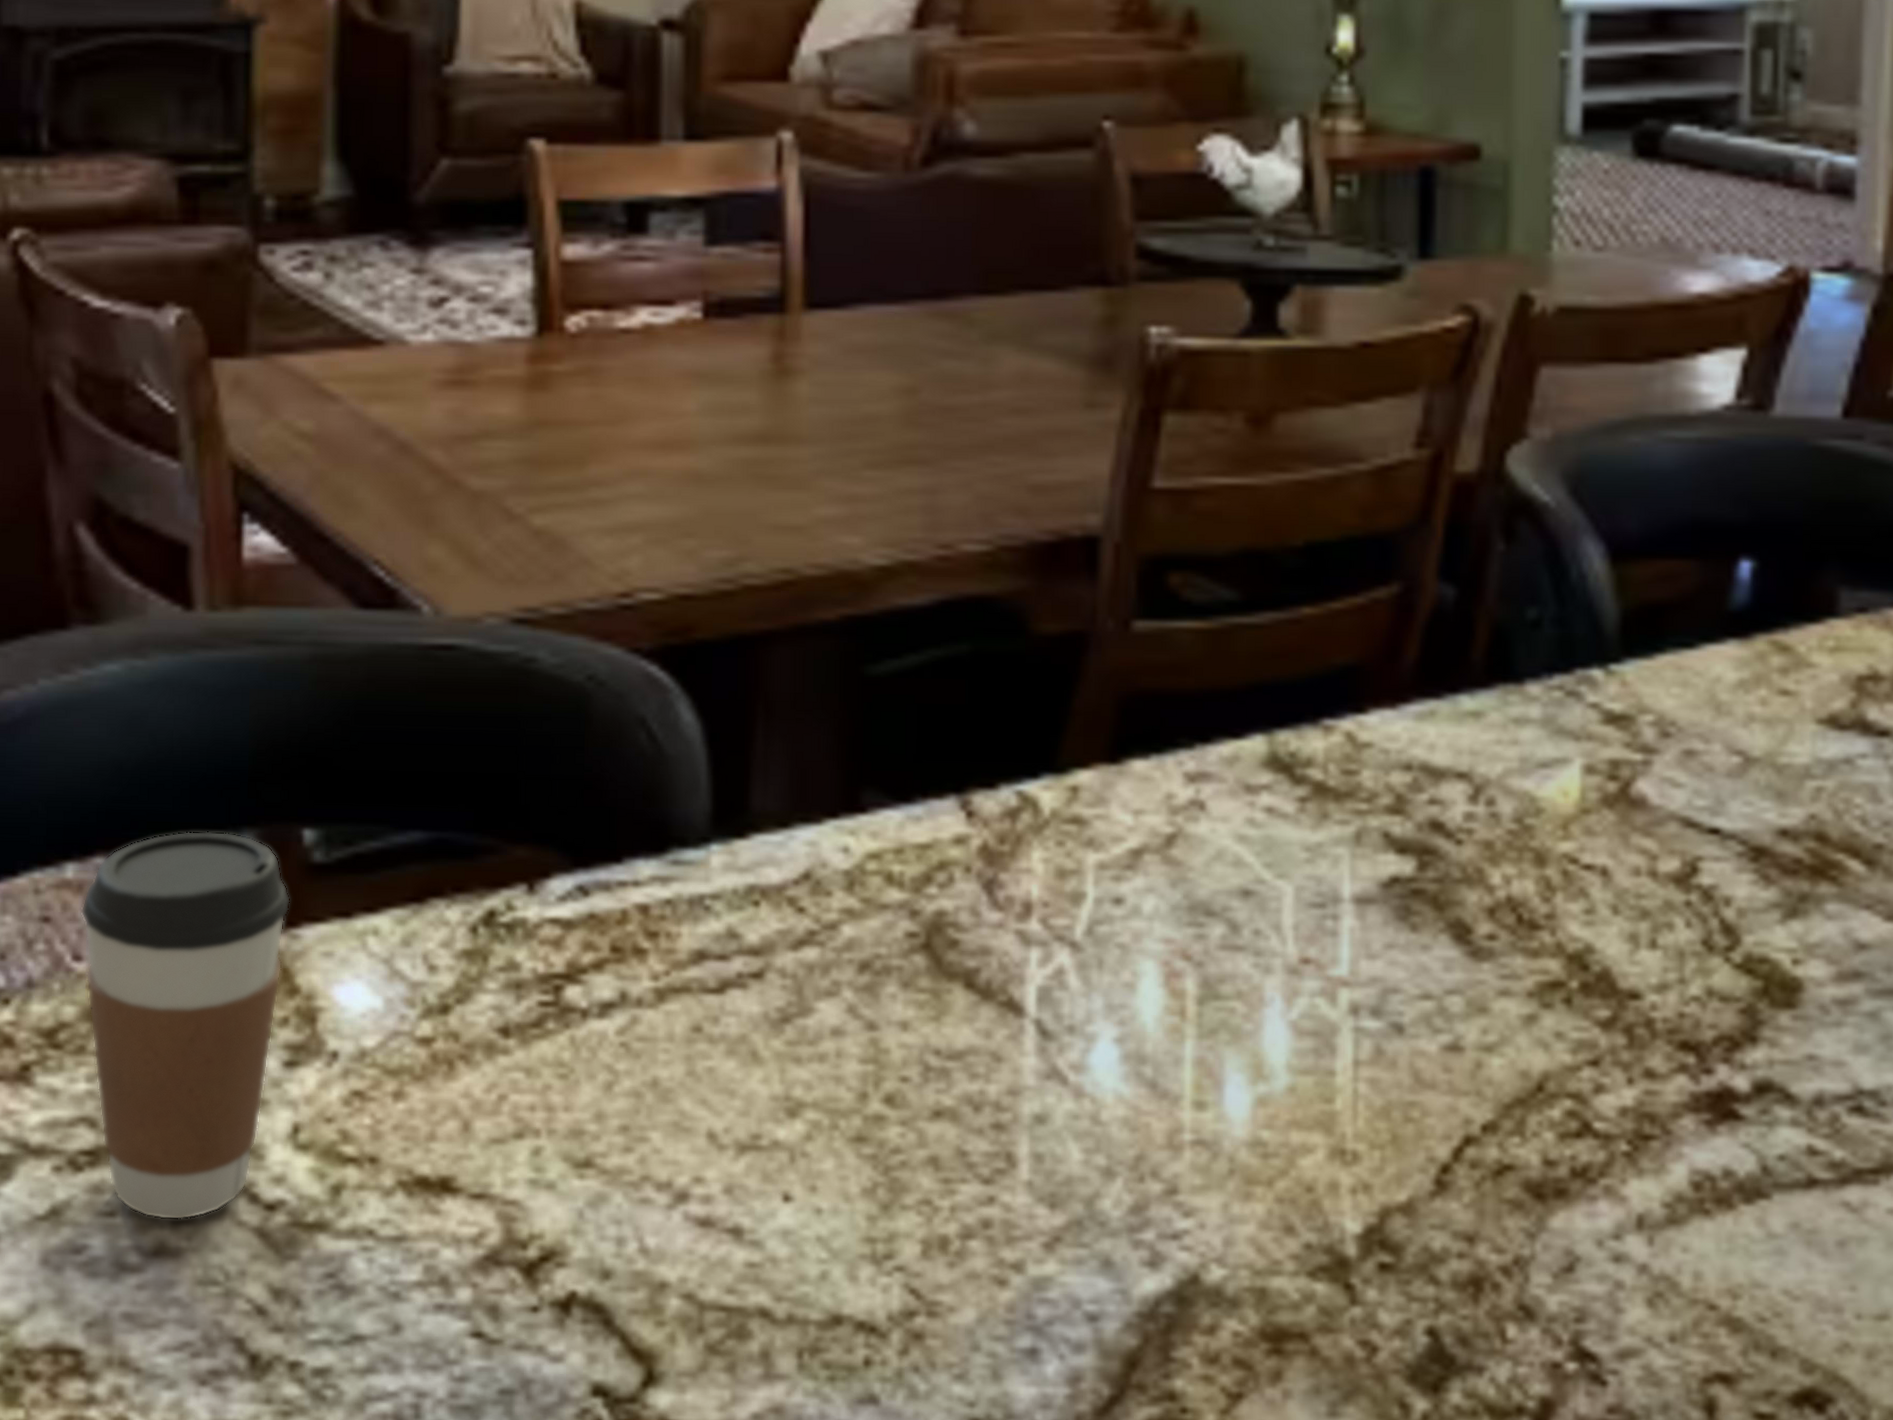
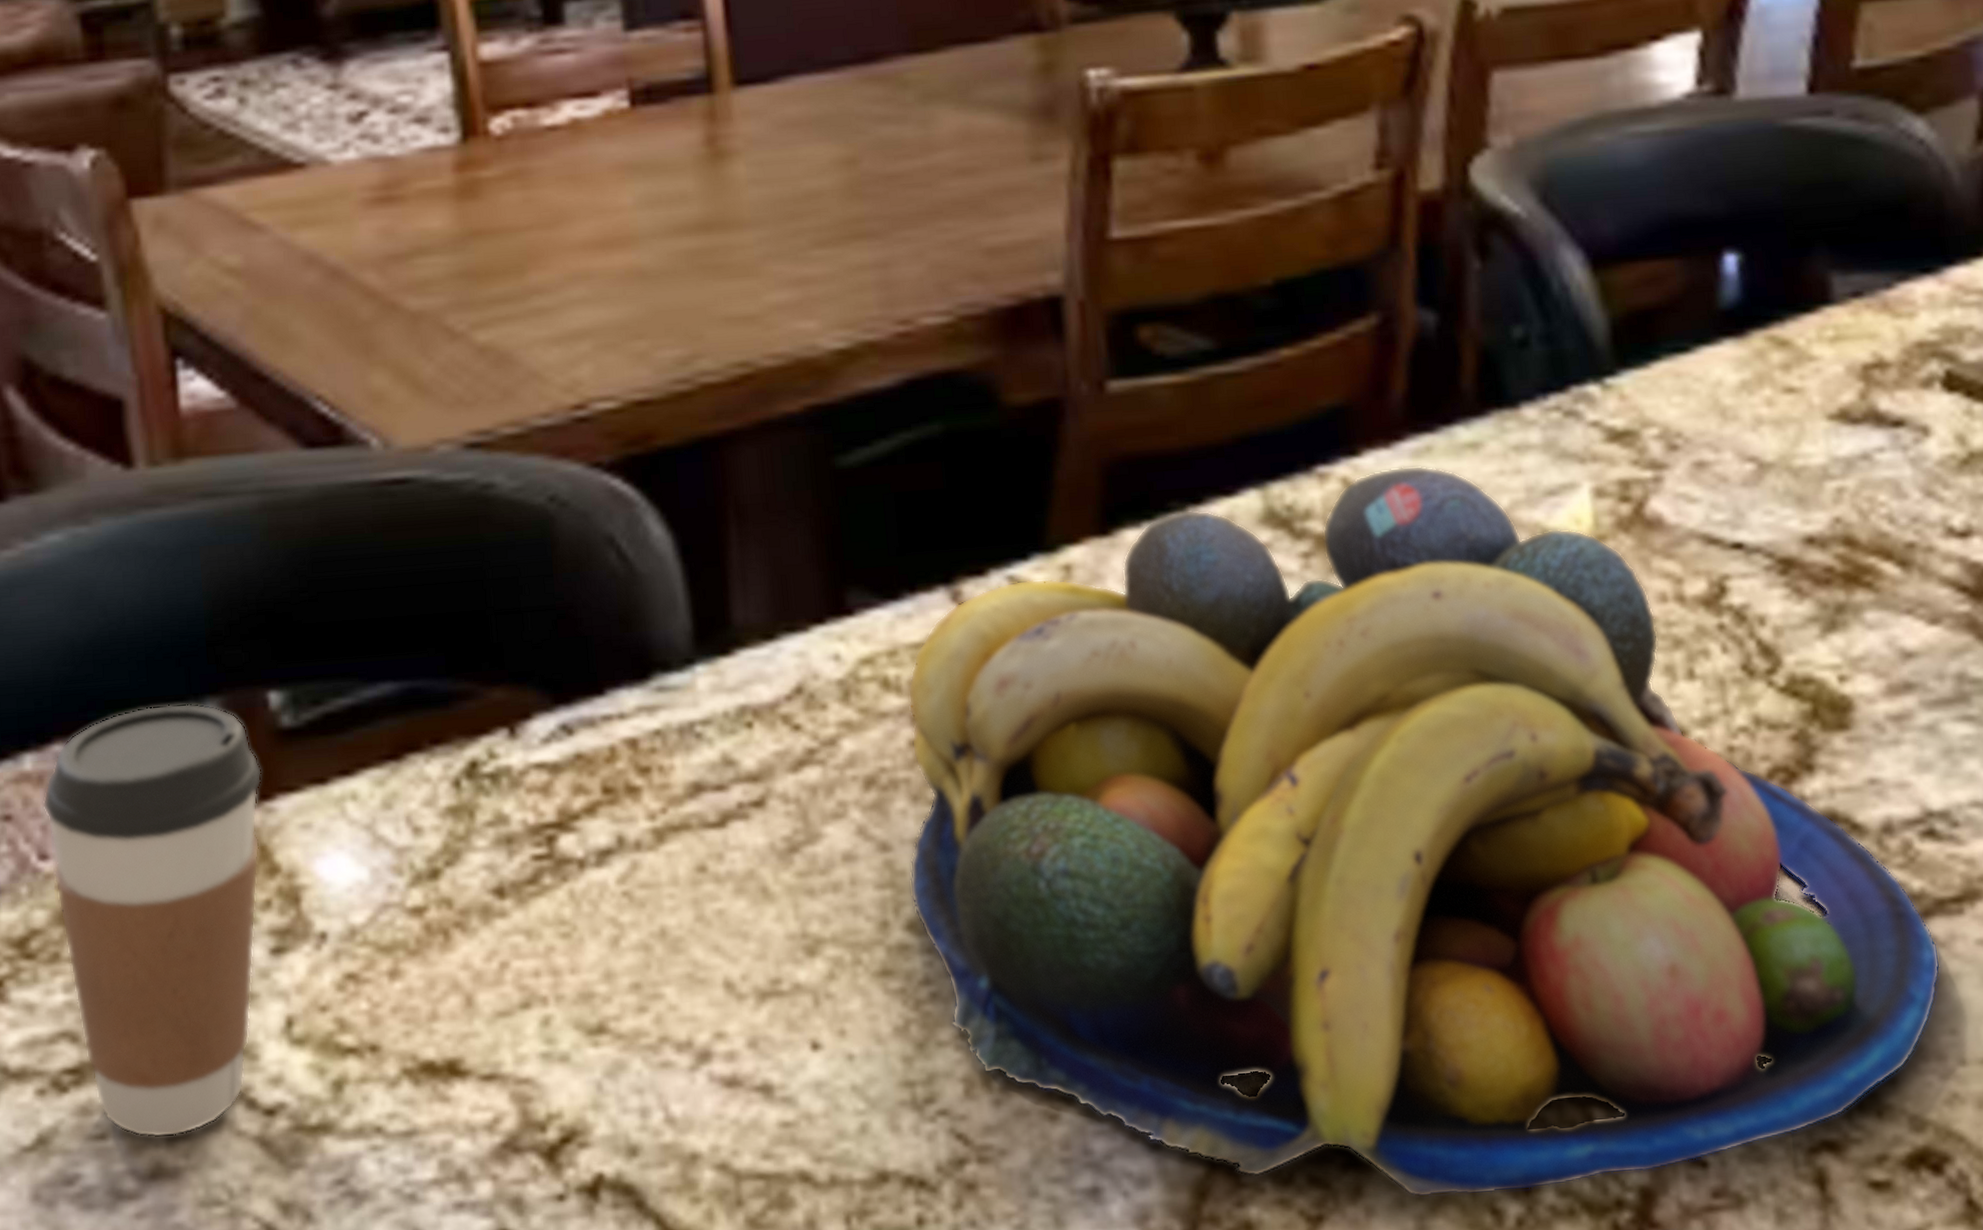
fruit bowl: none [891,727,1851,1390] -> present [908,465,1941,1198]

